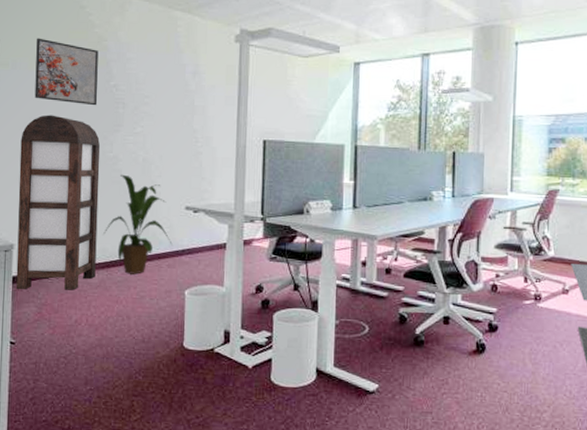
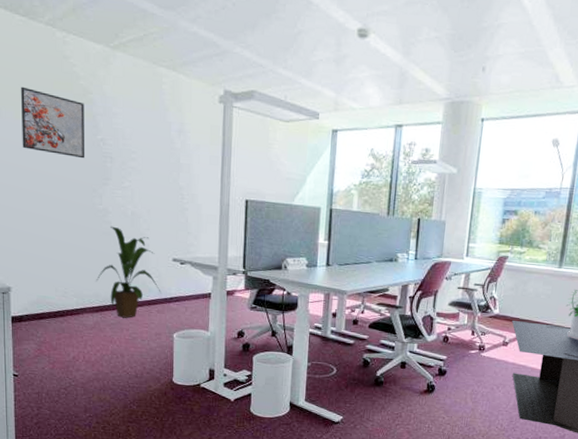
bookshelf: present [16,115,100,290] -> none [11,165,90,331]

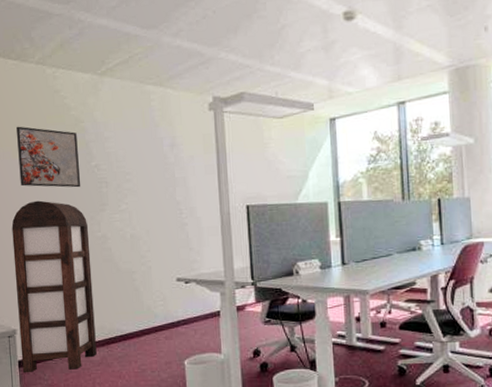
bookshelf: none [11,165,90,331] -> present [11,200,97,373]
house plant: present [96,226,161,318] -> none [100,252,168,349]

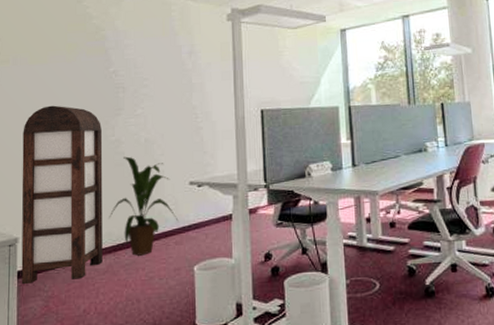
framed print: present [16,126,81,188] -> none [35,33,98,93]
house plant: none [100,252,168,349] -> present [109,156,179,256]

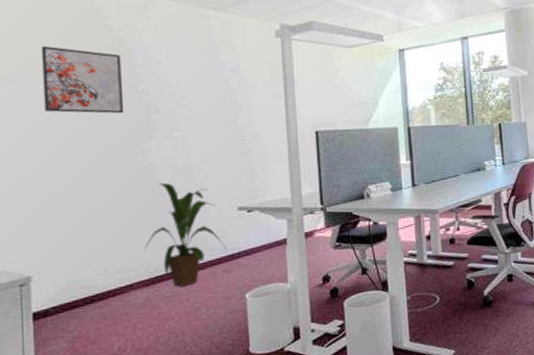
bookshelf: present [21,105,103,285] -> none [30,128,139,327]
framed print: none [35,33,98,93] -> present [40,46,125,114]

